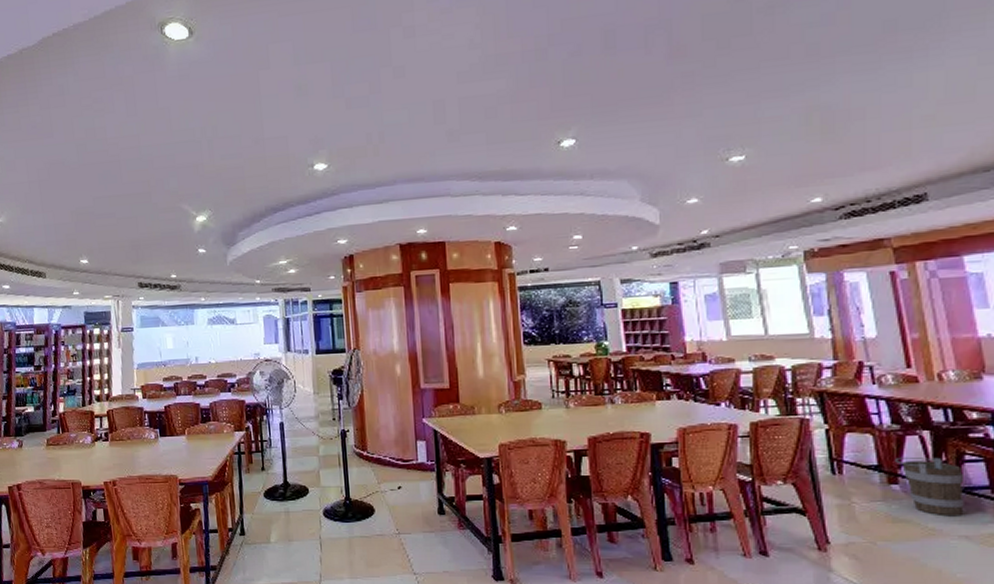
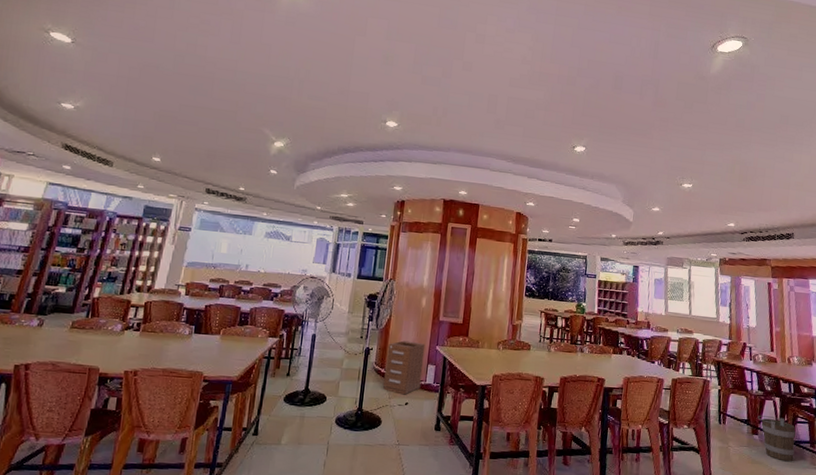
filing cabinet: none [366,416,413,478] -> present [383,340,426,395]

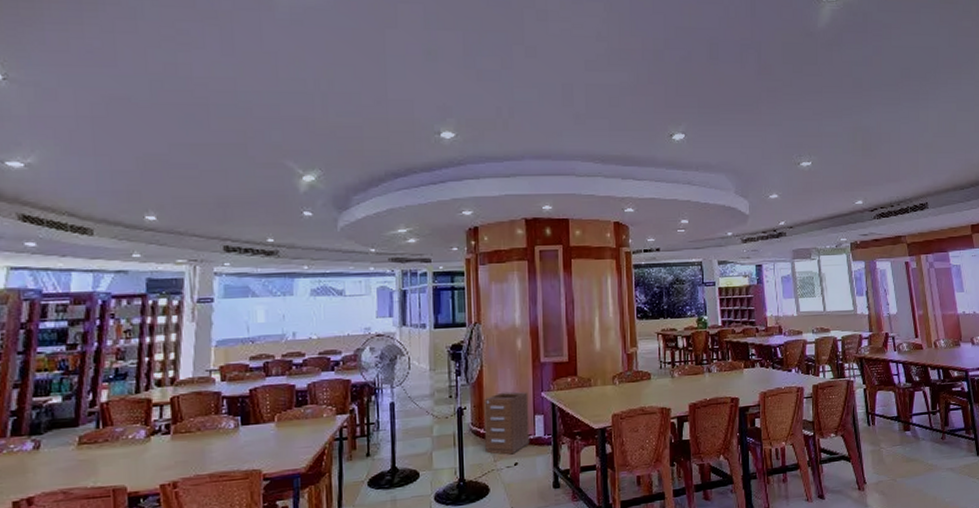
bucket: present [757,415,796,462] -> none [908,407,950,454]

